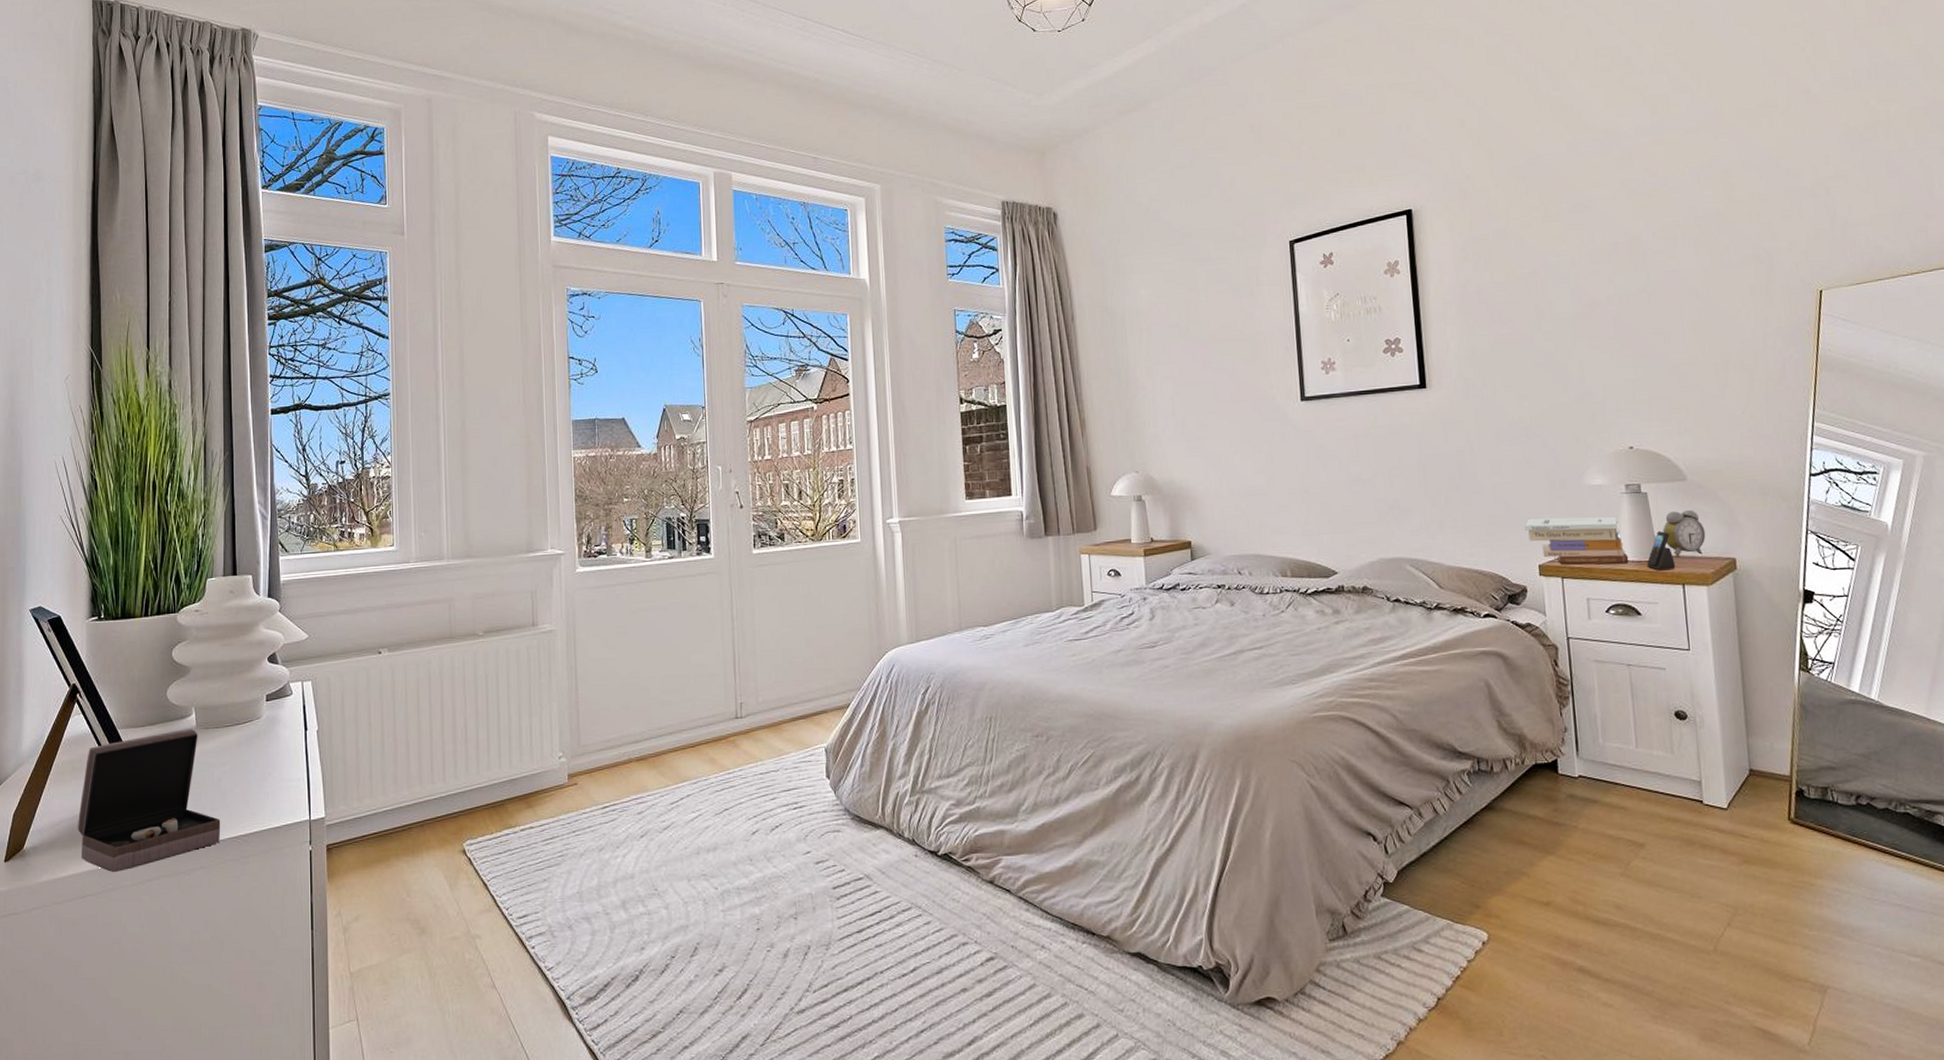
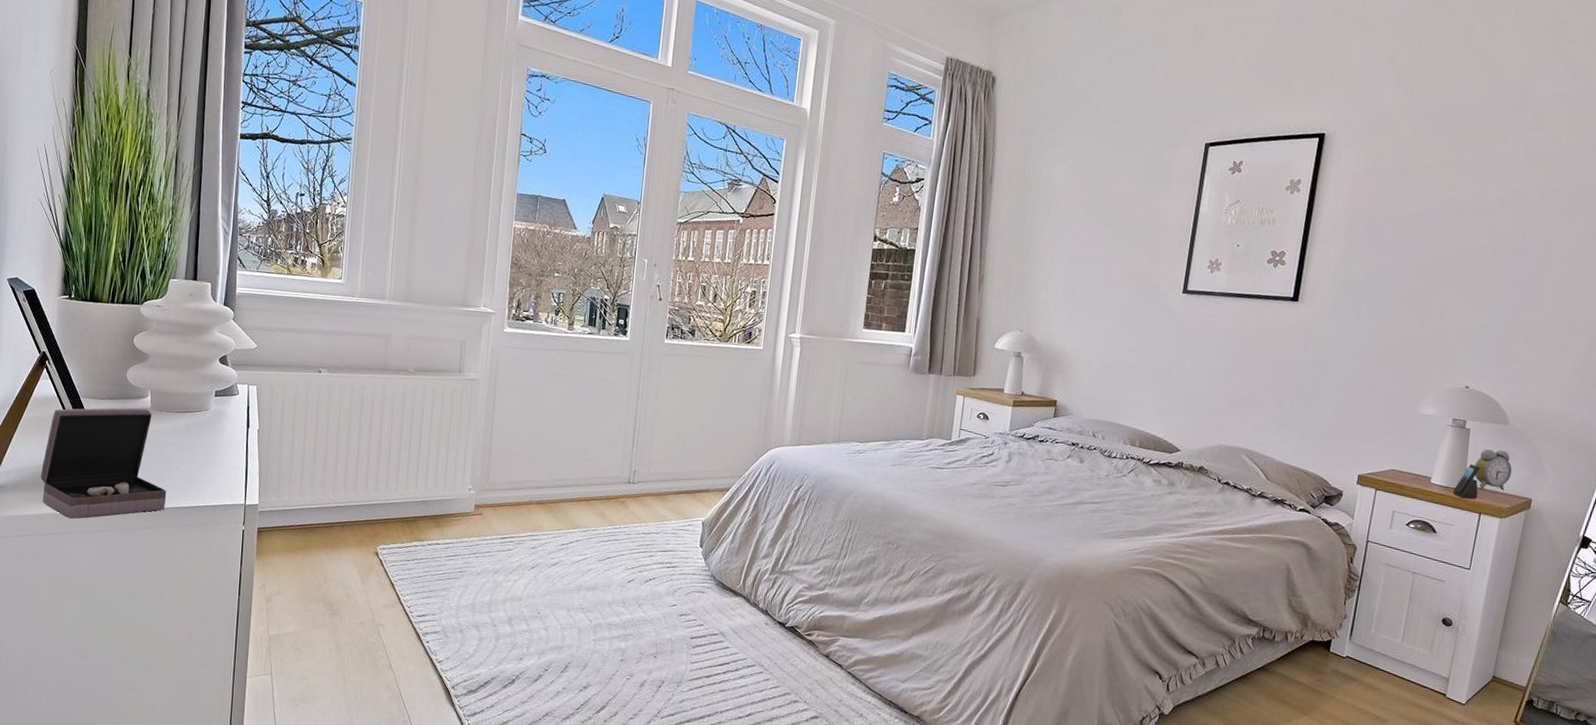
books: present [1524,516,1628,566] -> none [1354,433,1438,488]

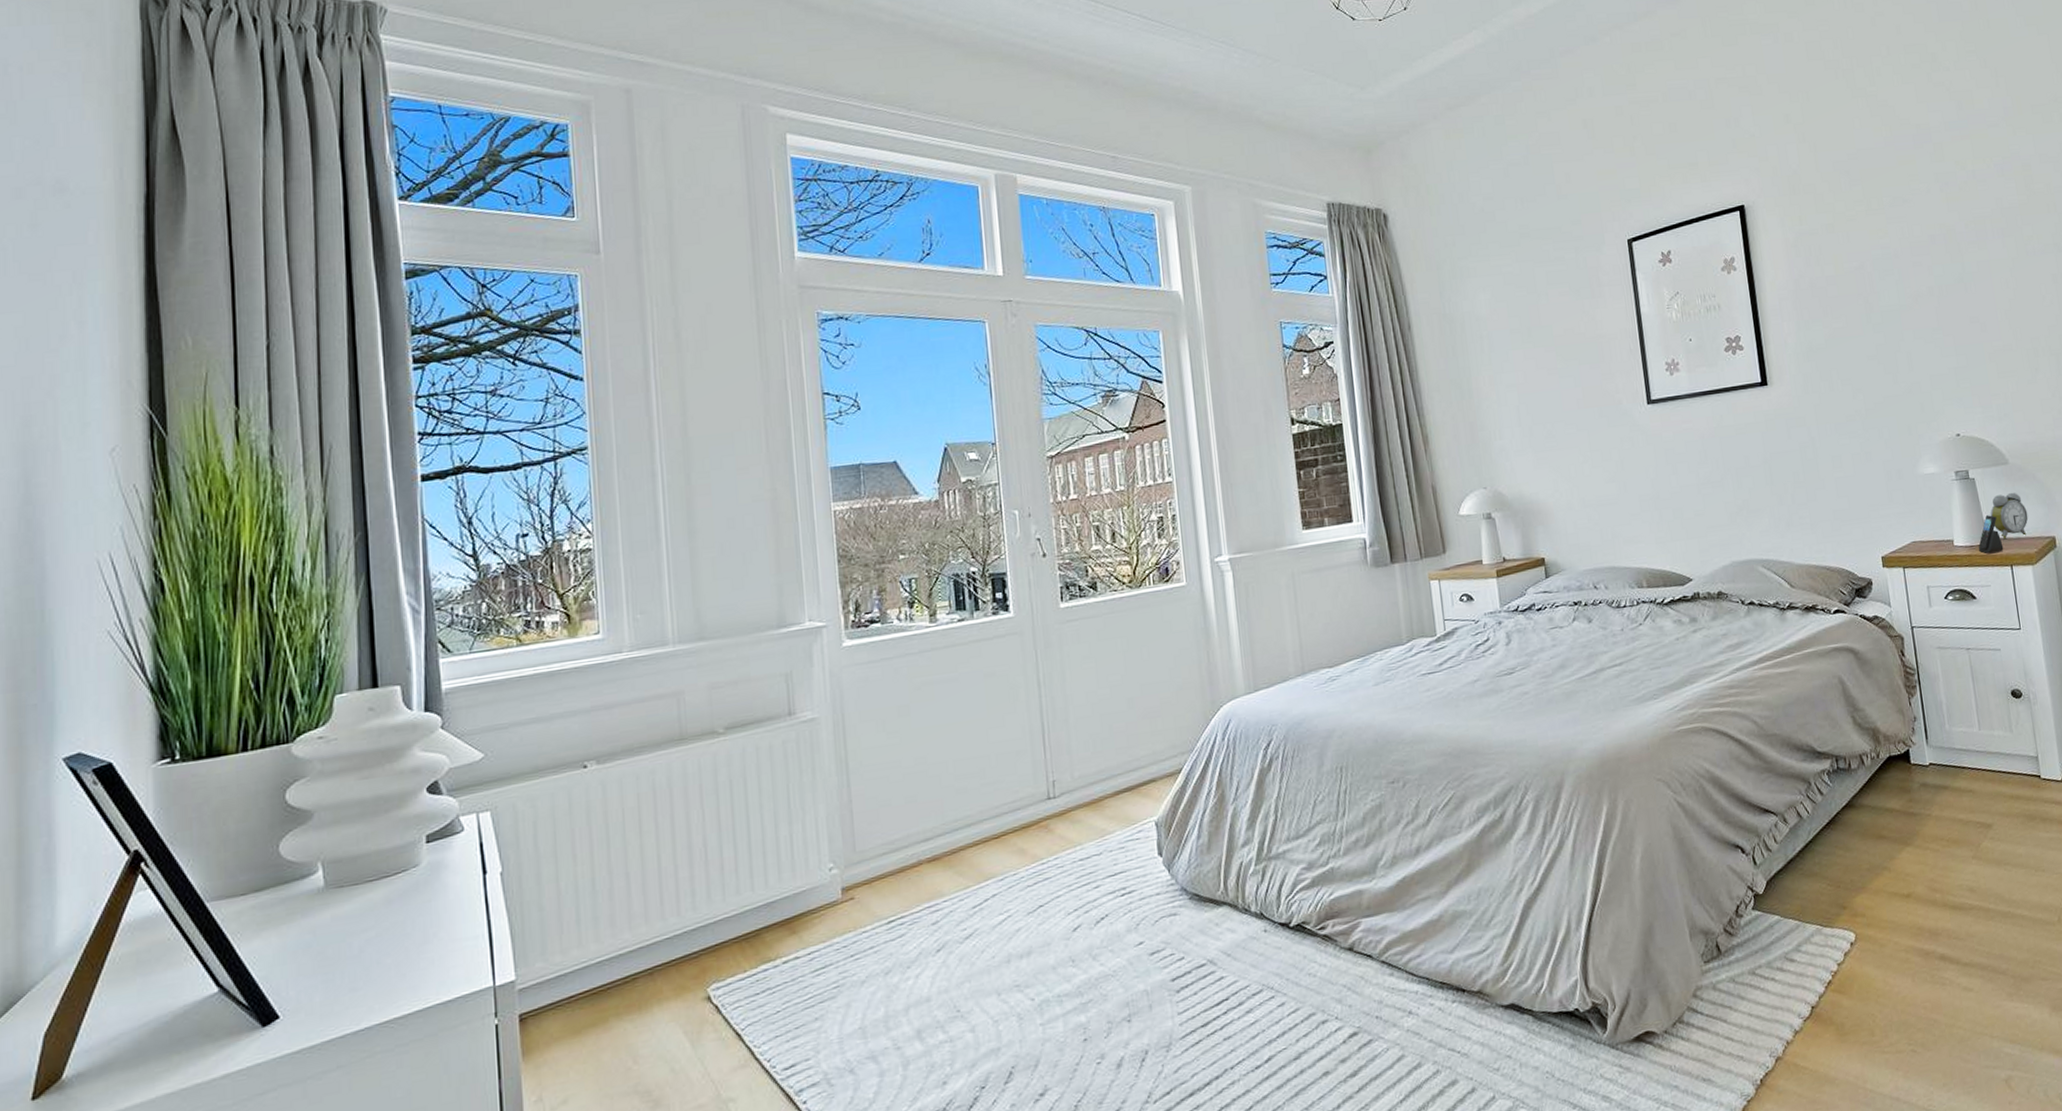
jewelry box: present [40,407,167,520] -> none [146,889,366,1093]

